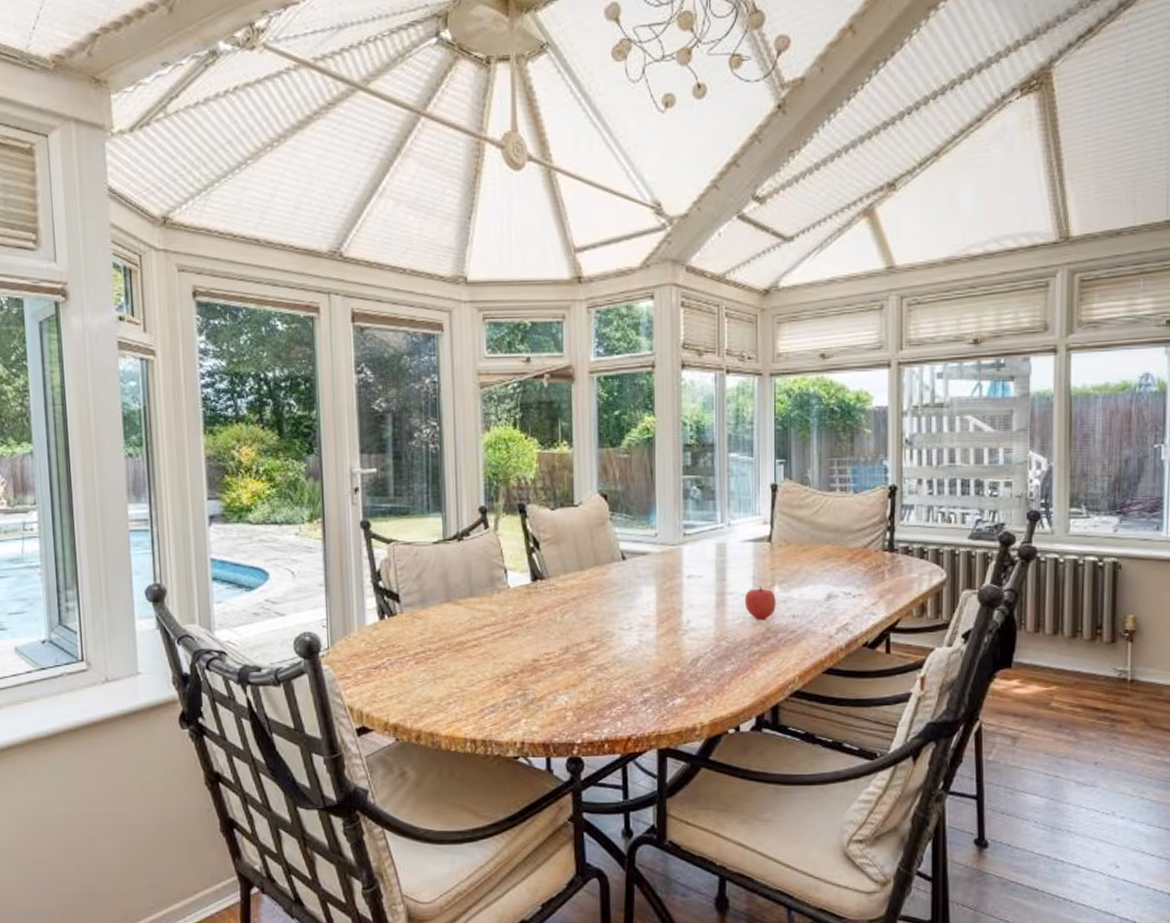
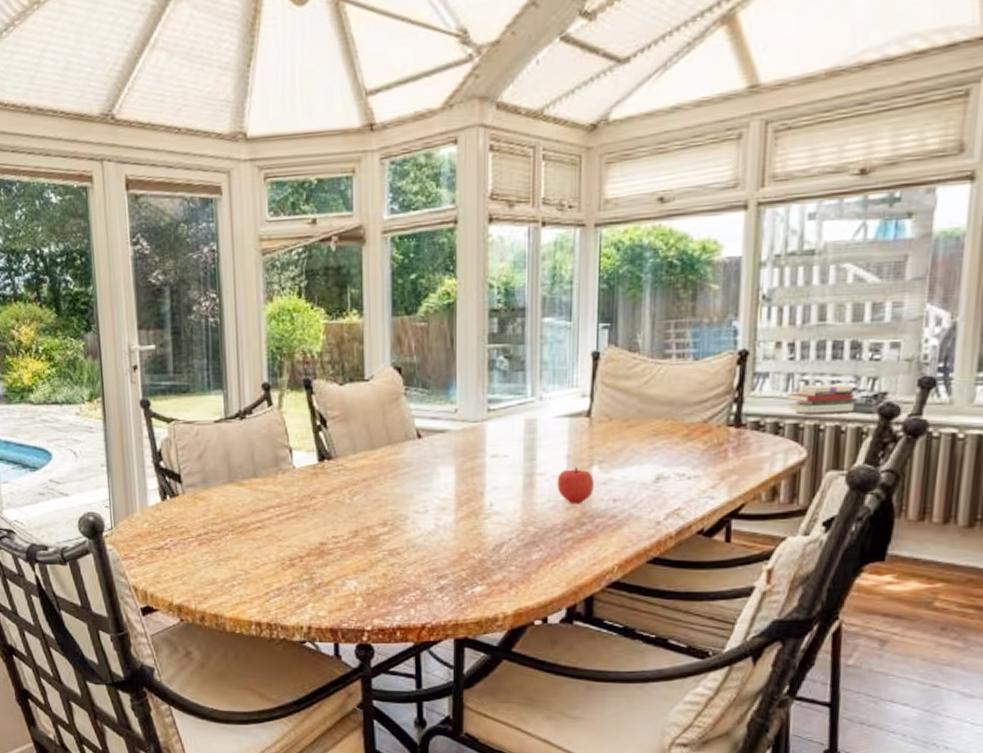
books: none [928,515,981,542] -> present [785,383,855,415]

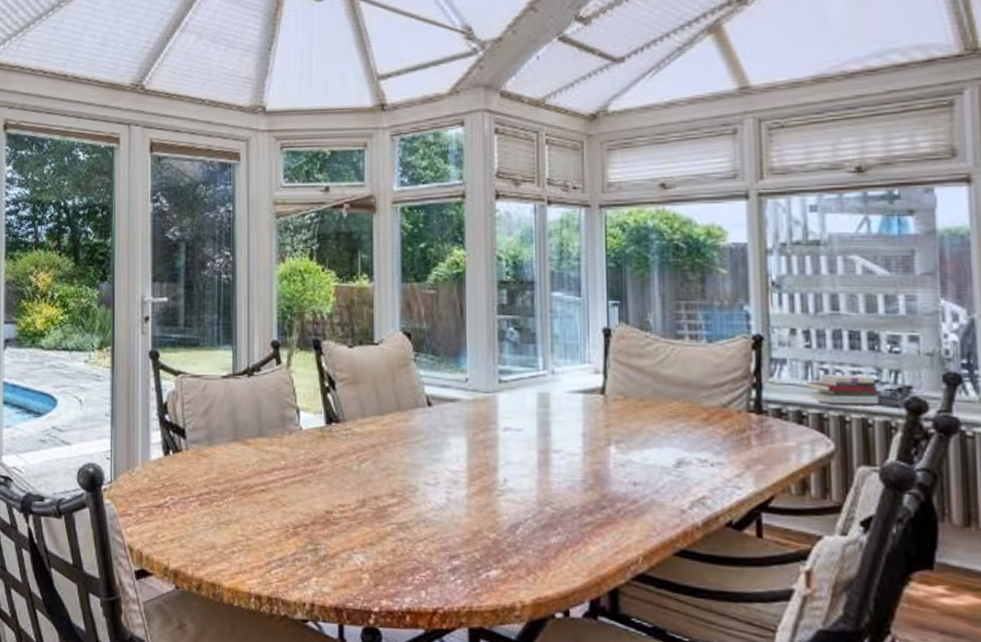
fruit: present [556,466,594,505] -> none [573,445,612,486]

